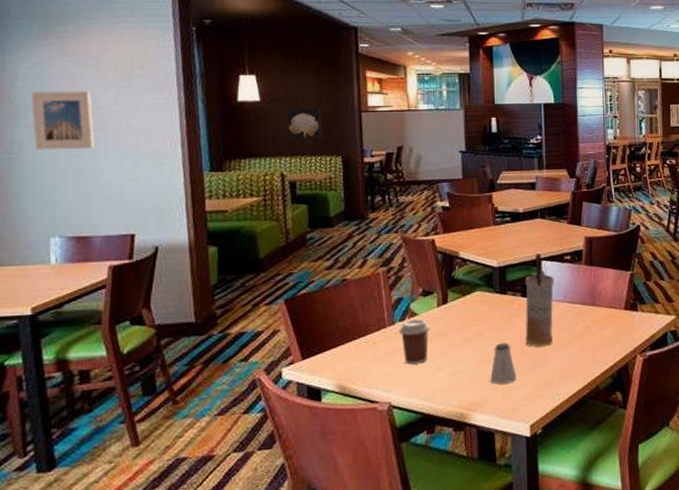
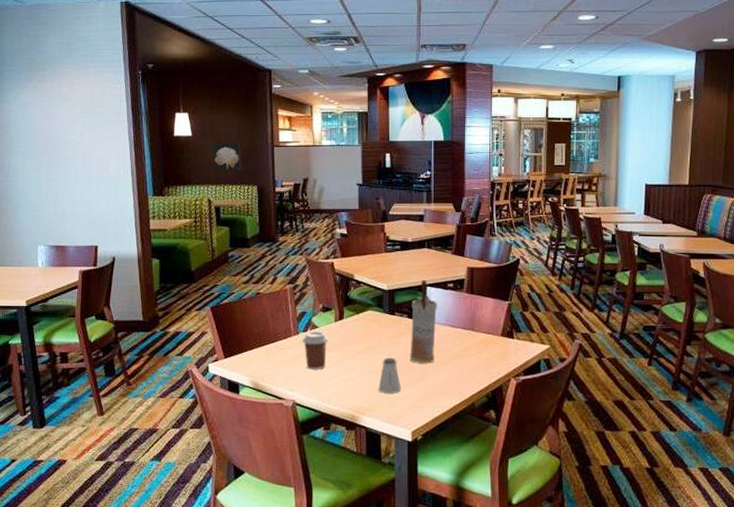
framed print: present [31,91,95,150] -> none [21,126,67,175]

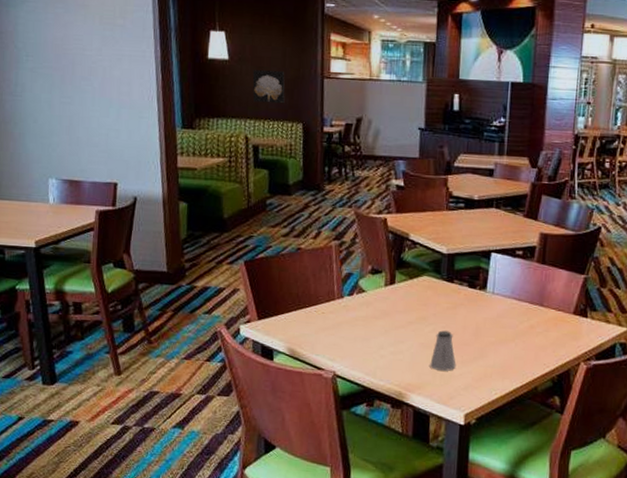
coffee cup: present [302,331,328,370] -> none [346,295,376,339]
vase: present [410,280,438,364] -> none [467,245,504,340]

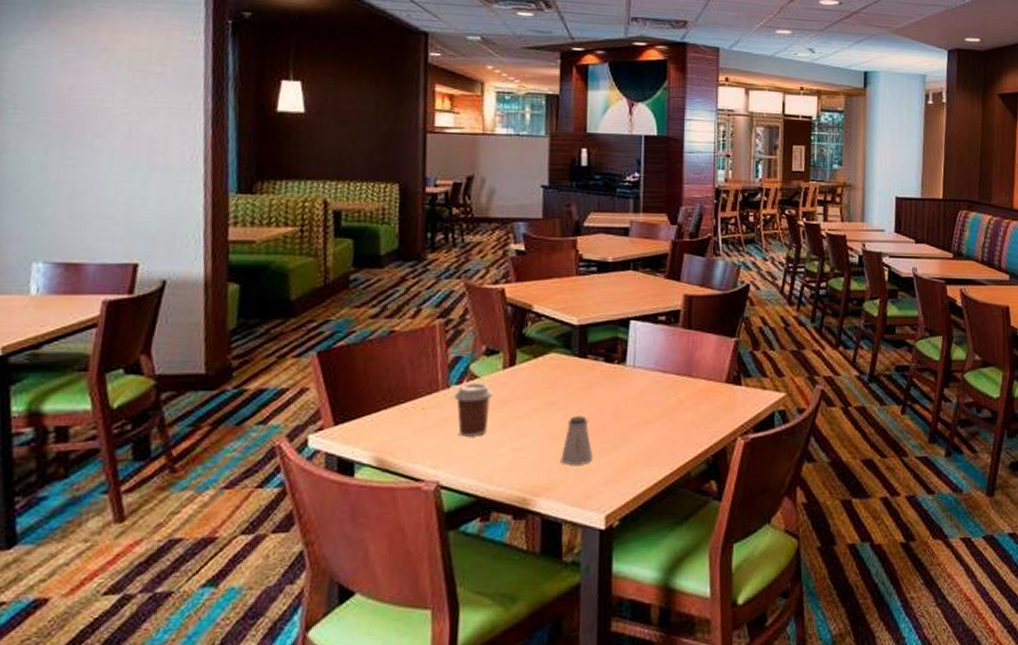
wall art: present [252,70,285,104] -> none [335,124,378,162]
coffee cup: none [346,295,376,339] -> present [454,382,492,437]

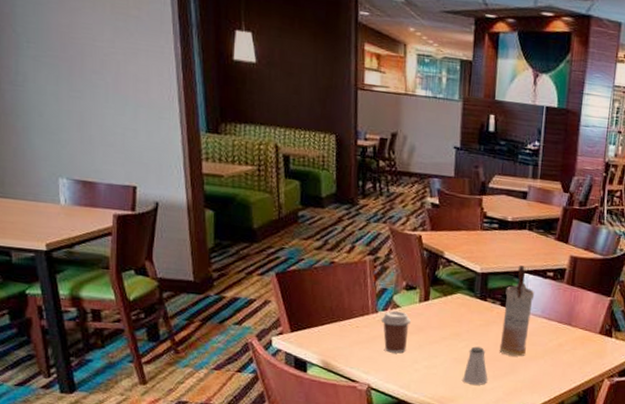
vase: none [605,312,645,423] -> present [499,265,535,357]

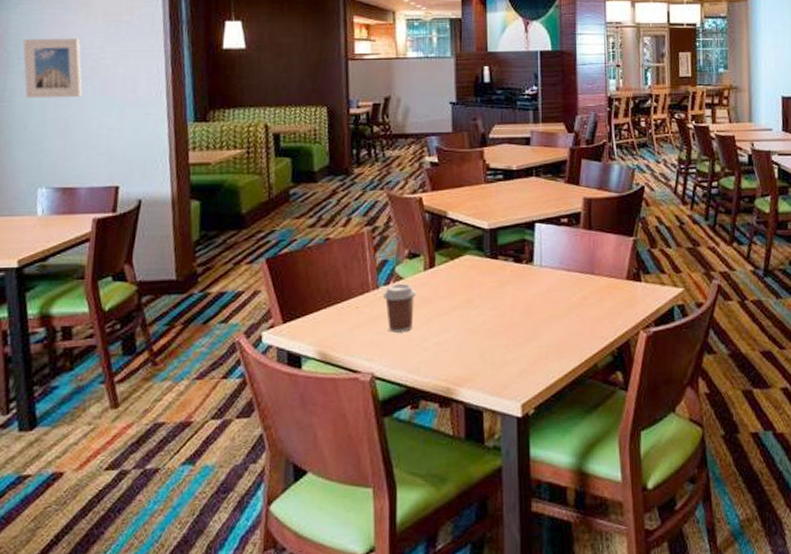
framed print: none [31,21,95,91] -> present [23,38,83,99]
saltshaker: present [463,346,488,385] -> none [479,312,508,358]
vase: present [499,265,535,357] -> none [517,215,550,318]

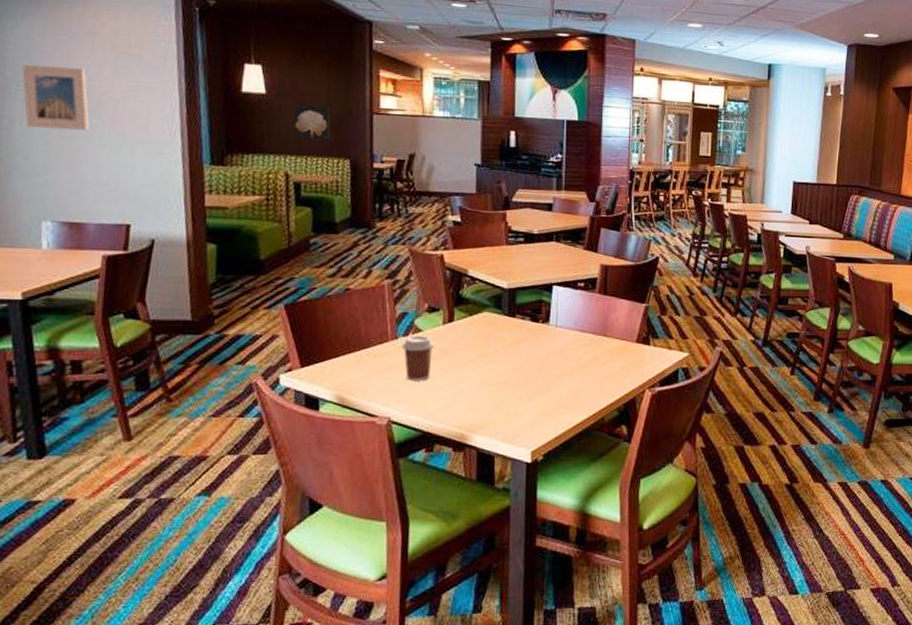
wall art: none [272,57,307,89] -> present [293,105,330,140]

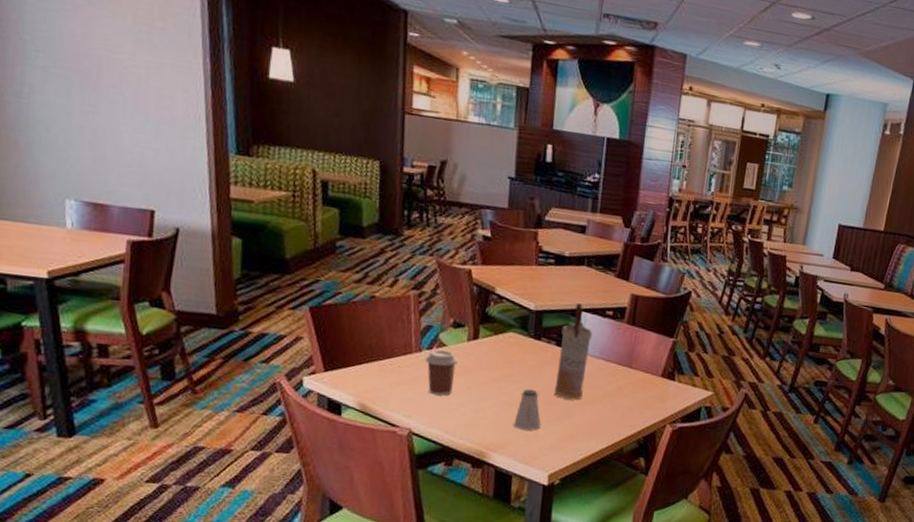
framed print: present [22,65,89,131] -> none [41,29,112,106]
wall art: present [293,105,330,140] -> none [322,96,361,138]
saltshaker: none [493,366,521,408] -> present [513,389,542,431]
vase: none [531,278,566,374] -> present [554,303,593,400]

